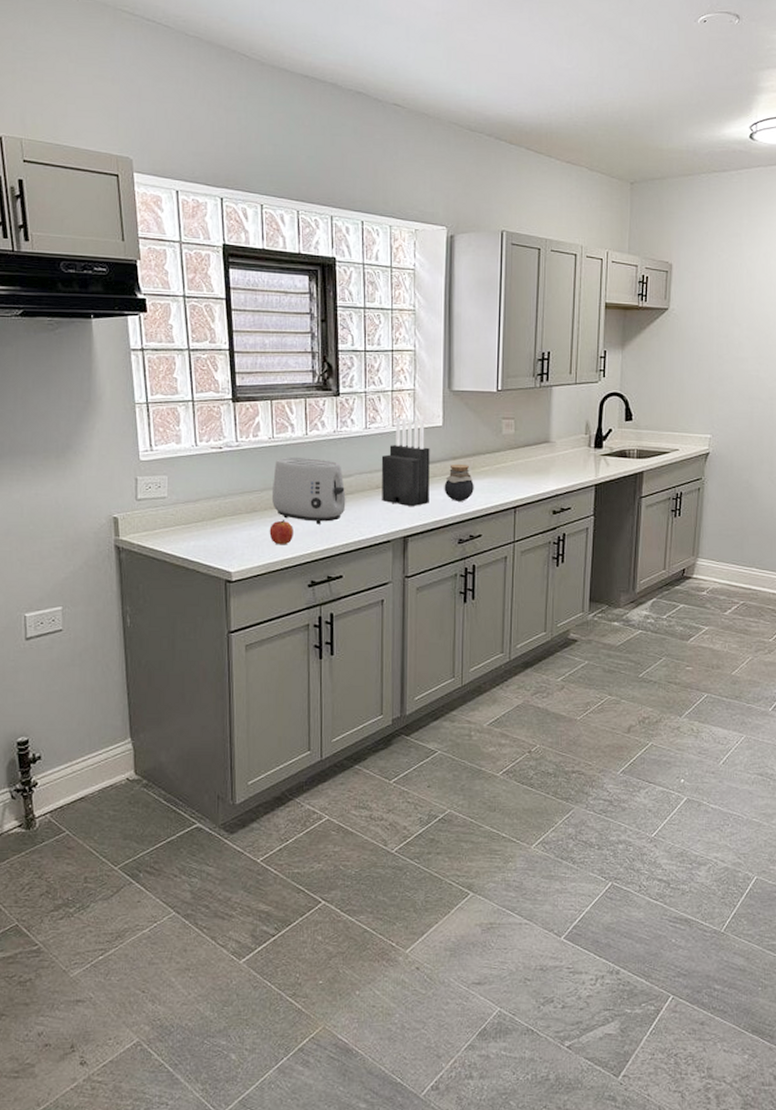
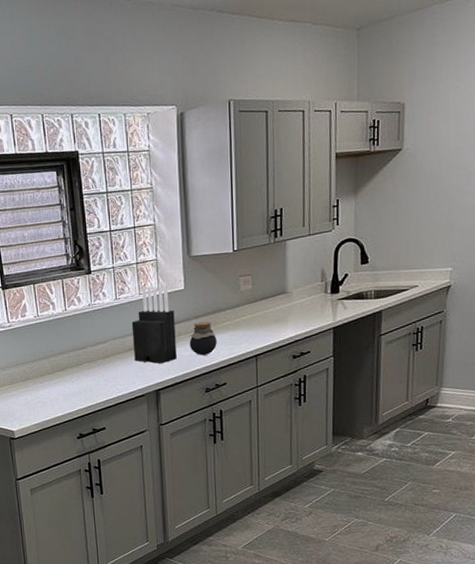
fruit: present [269,520,293,545] -> none [41,384,62,406]
toaster: present [271,456,346,524] -> none [41,329,104,386]

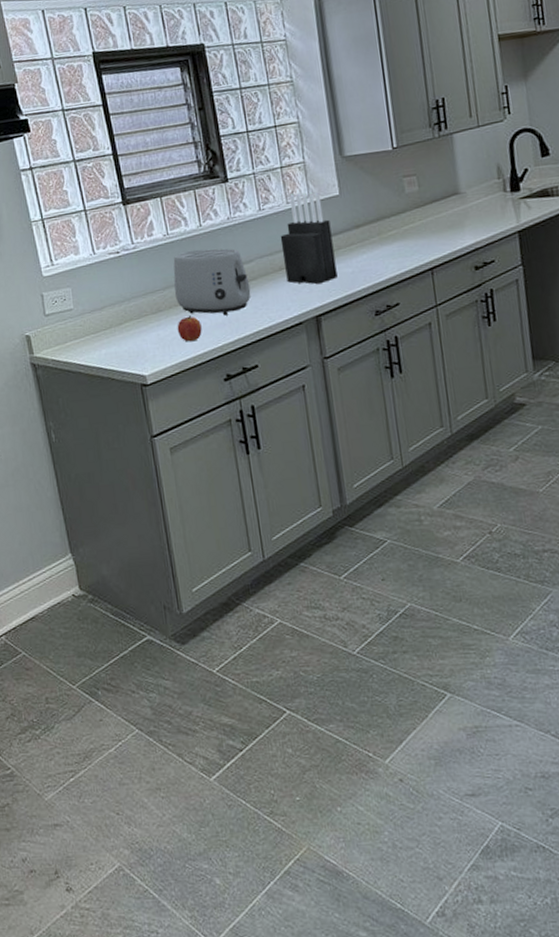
toaster: none [41,329,104,386] -> present [173,248,251,316]
fruit: none [41,384,62,406] -> present [177,316,202,342]
jar: present [189,322,217,355] -> none [350,231,384,272]

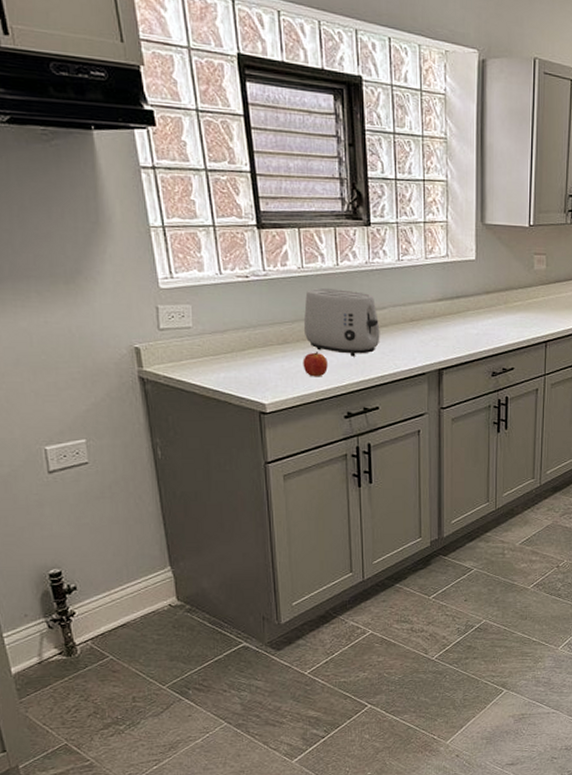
knife block: present [280,192,338,285] -> none [415,250,463,341]

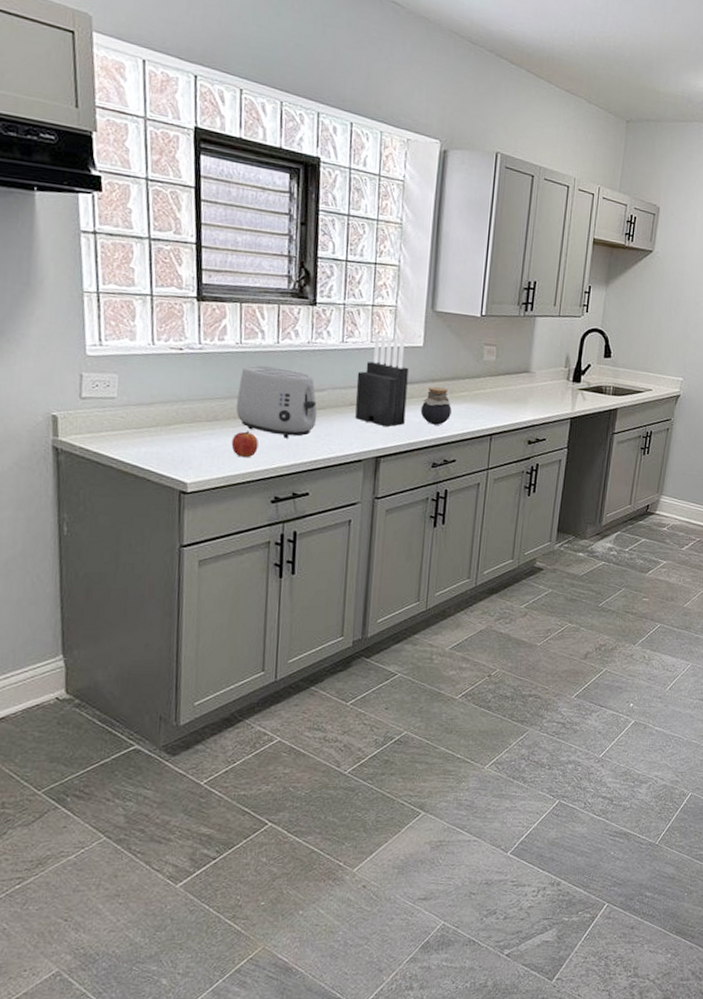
knife block: none [415,250,463,341] -> present [355,334,409,428]
jar: none [477,299,507,335] -> present [420,387,452,425]

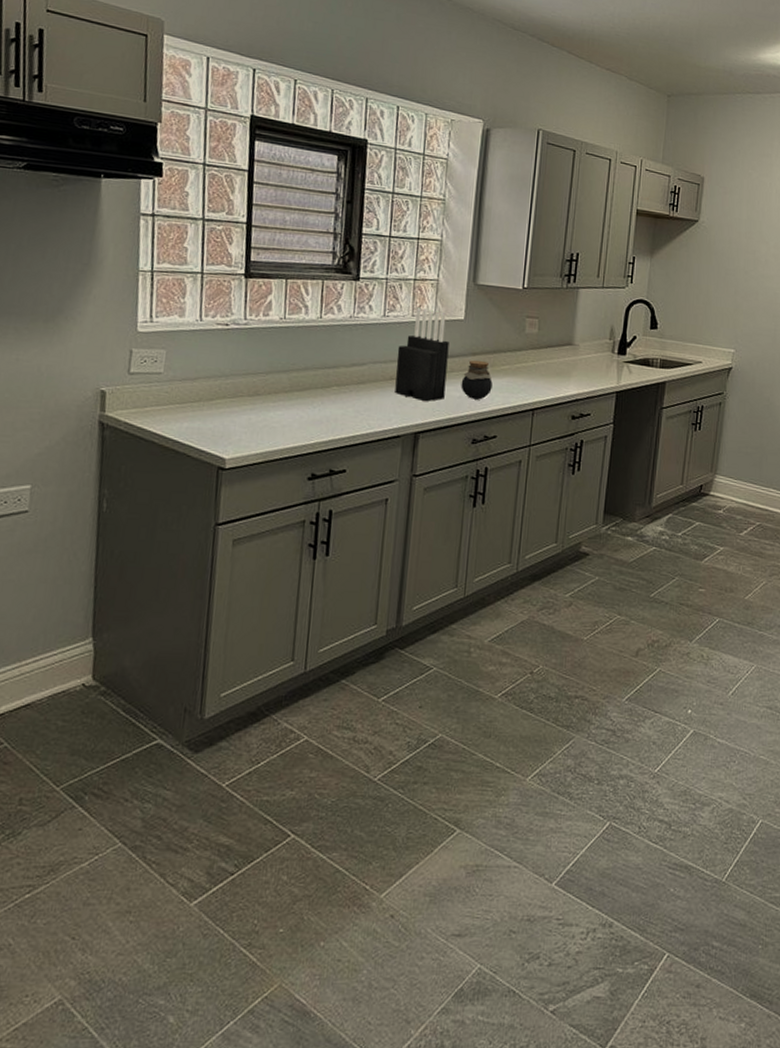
fruit: present [231,431,258,458] -> none [271,406,298,433]
toaster: present [235,365,318,439] -> none [276,339,357,414]

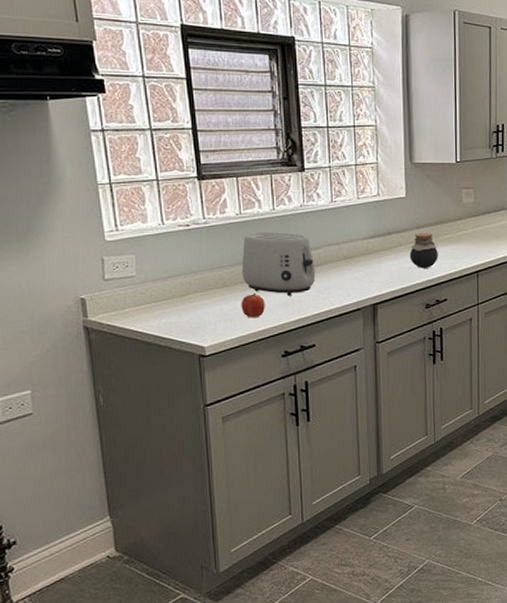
fruit: none [271,406,298,433] -> present [241,293,265,318]
toaster: none [276,339,357,414] -> present [241,231,316,296]
knife block: present [395,308,449,402] -> none [348,190,396,276]

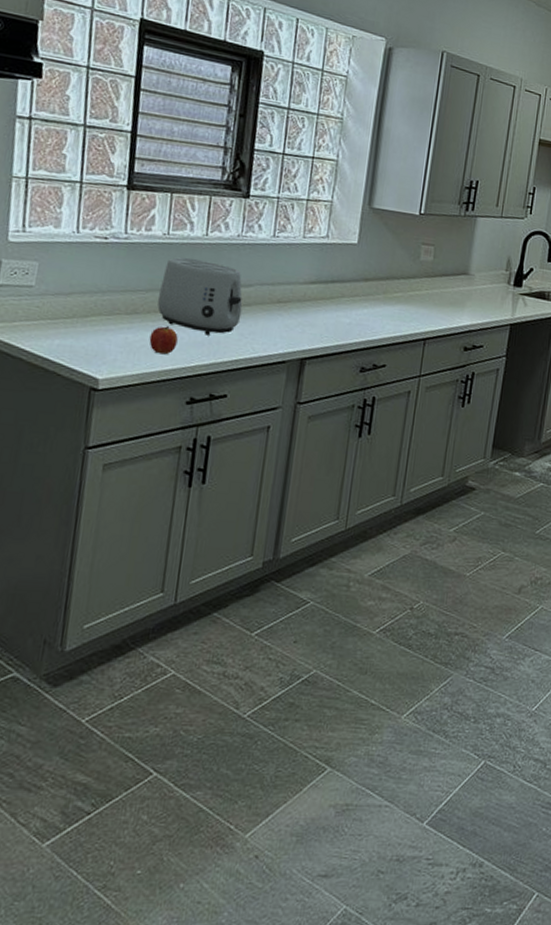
jar: present [409,233,438,268] -> none [351,286,384,327]

